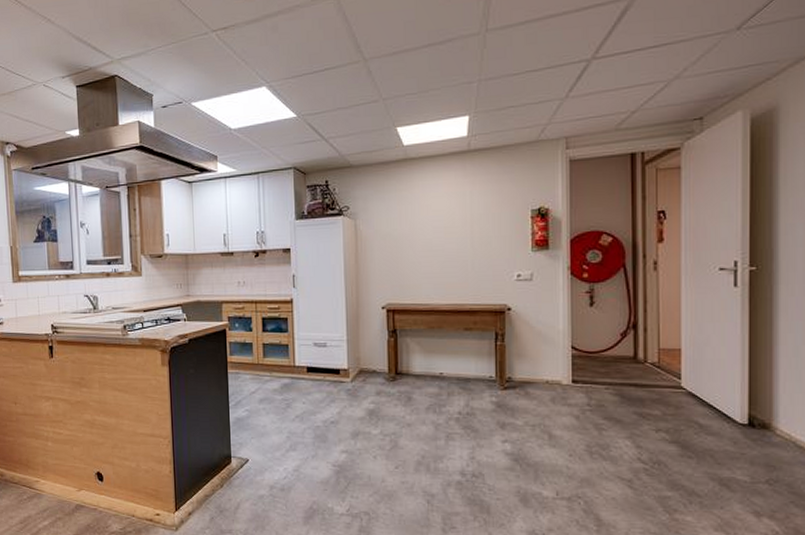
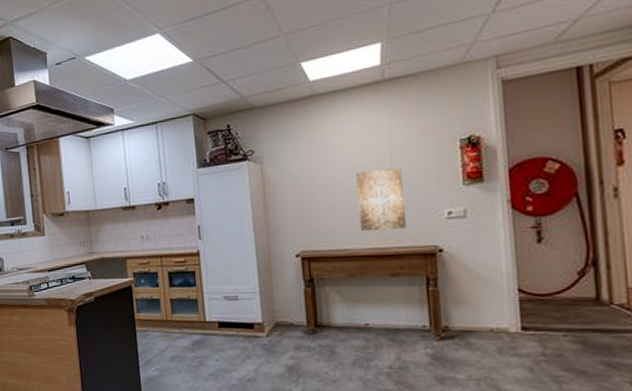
wall art: none [440,232,481,289] -> present [356,168,406,232]

